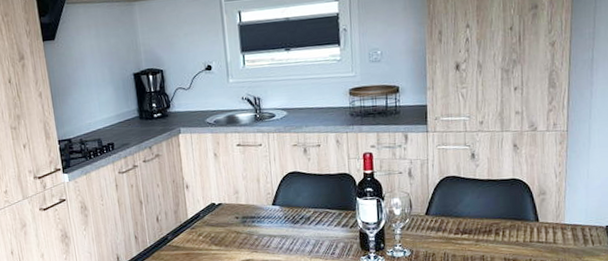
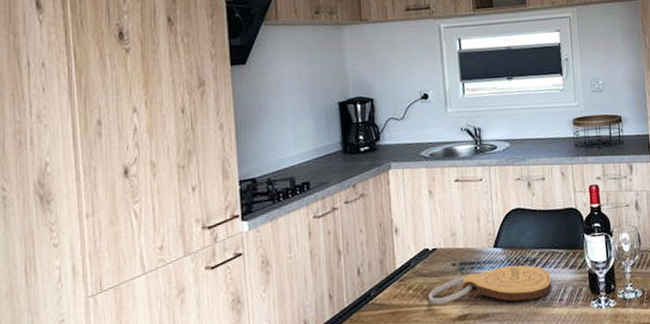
cutting board: none [215,221,325,252] -> present [428,265,552,305]

